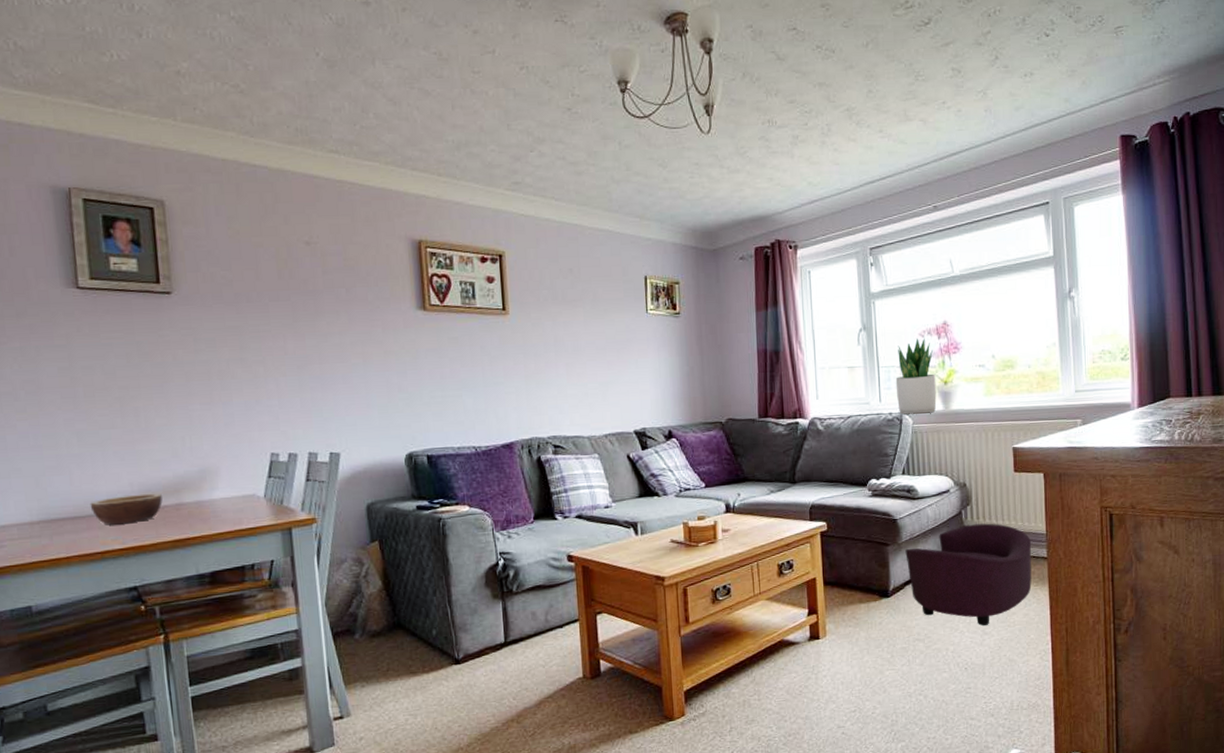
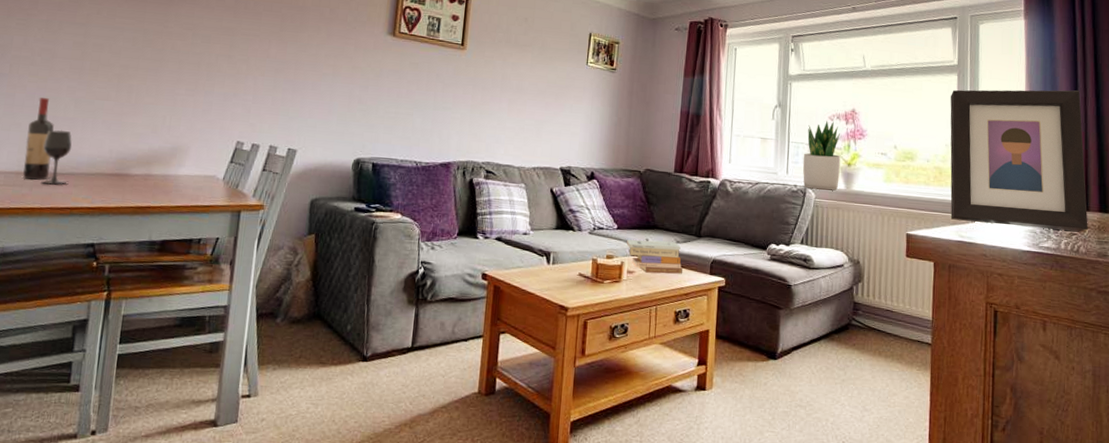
wine bottle: none [30,436,67,529] -> present [23,98,54,180]
wine glass: none [52,468,89,532] -> present [41,130,73,186]
bowl: present [90,493,163,525] -> none [71,160,135,186]
books: none [716,492,780,529] -> present [626,239,683,274]
dog bed: present [905,523,1032,626] -> none [796,301,918,402]
picture frame: none [1048,267,1202,426] -> present [950,89,1088,231]

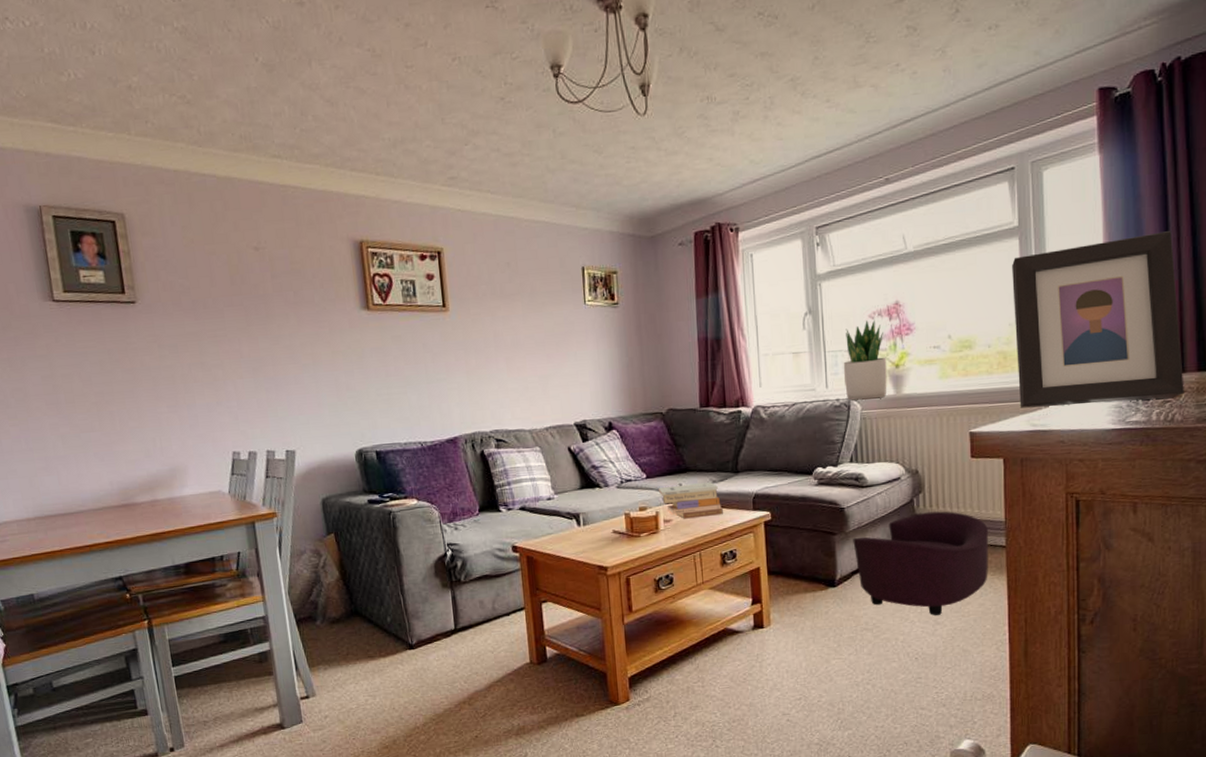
wine bottle: present [23,98,54,180] -> none [24,440,59,524]
wine glass: present [41,130,73,186] -> none [44,469,78,527]
dog bed: none [796,301,918,402] -> present [853,511,989,615]

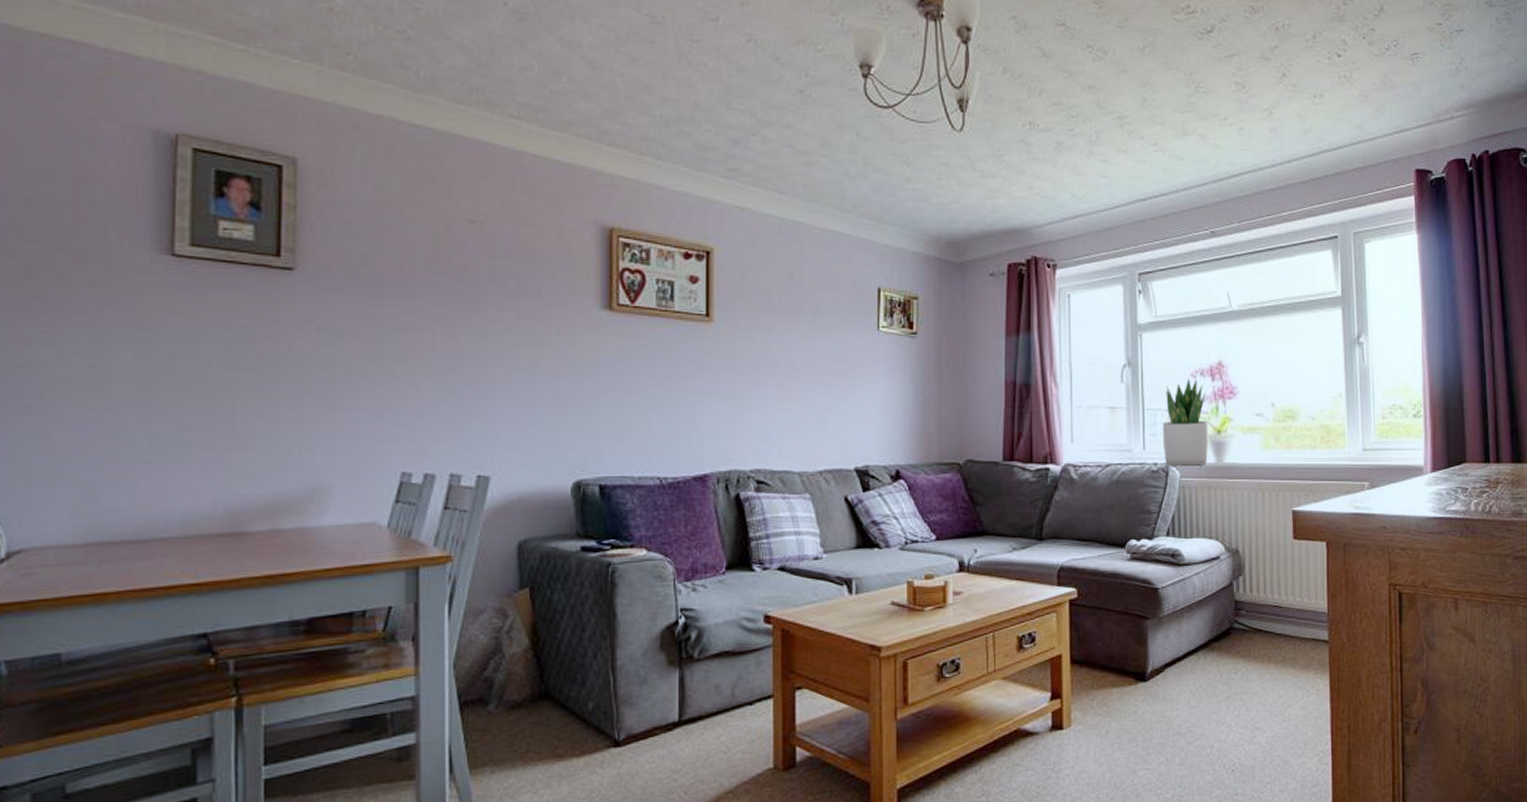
books: present [658,482,723,519] -> none [948,550,1023,592]
dog bed: present [853,511,989,615] -> none [1167,597,1311,719]
picture frame: present [1012,231,1184,408] -> none [1335,317,1500,489]

